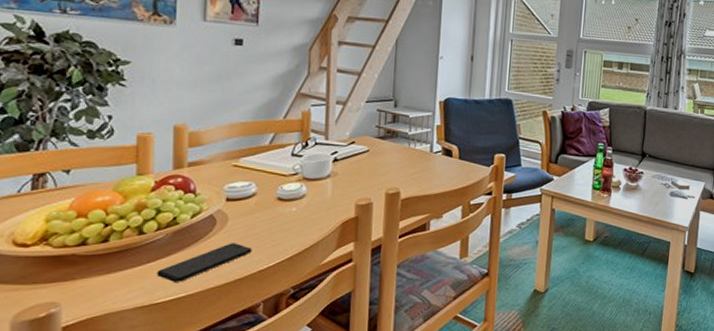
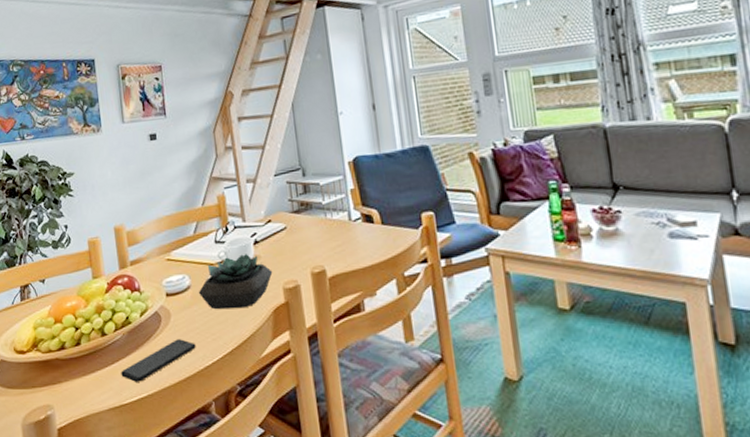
succulent plant: none [264,169,348,219] -> present [198,254,273,310]

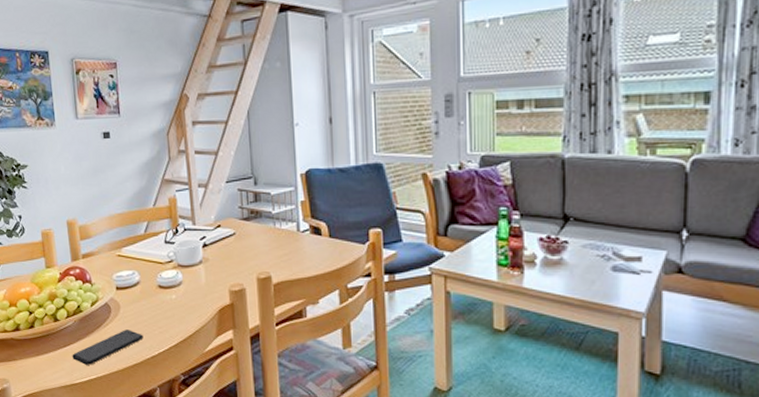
succulent plant: present [198,254,273,310] -> none [147,256,220,306]

